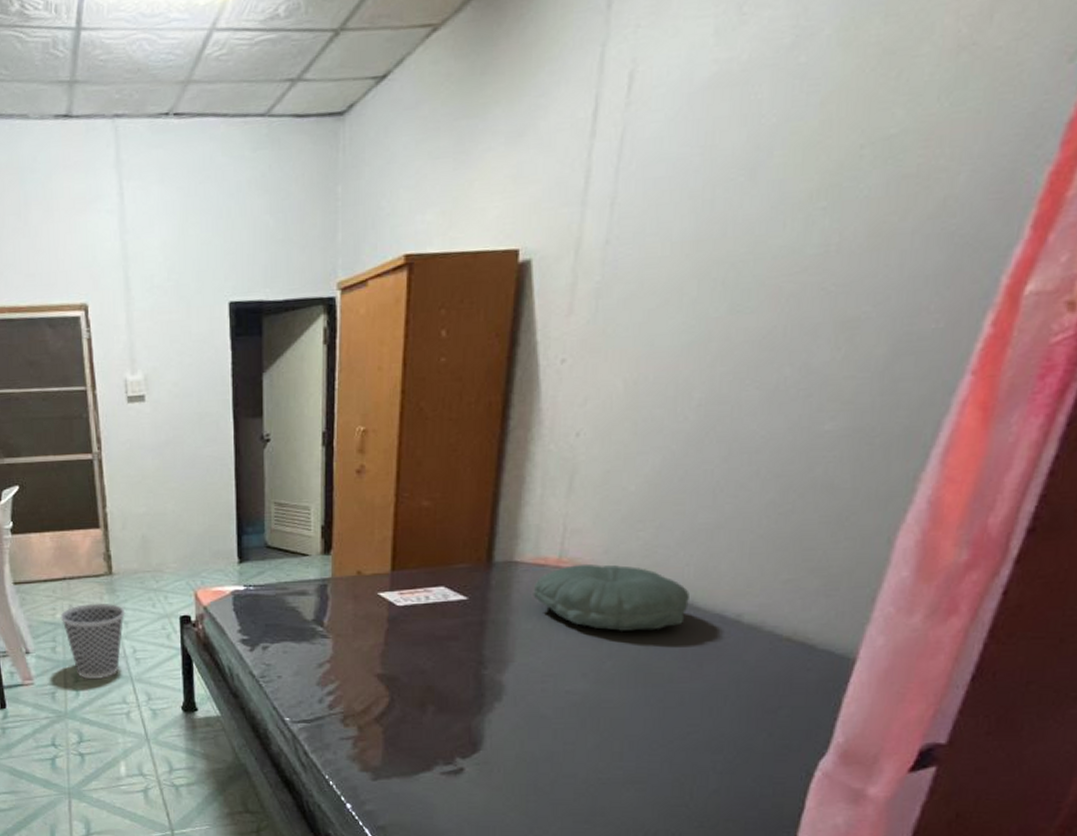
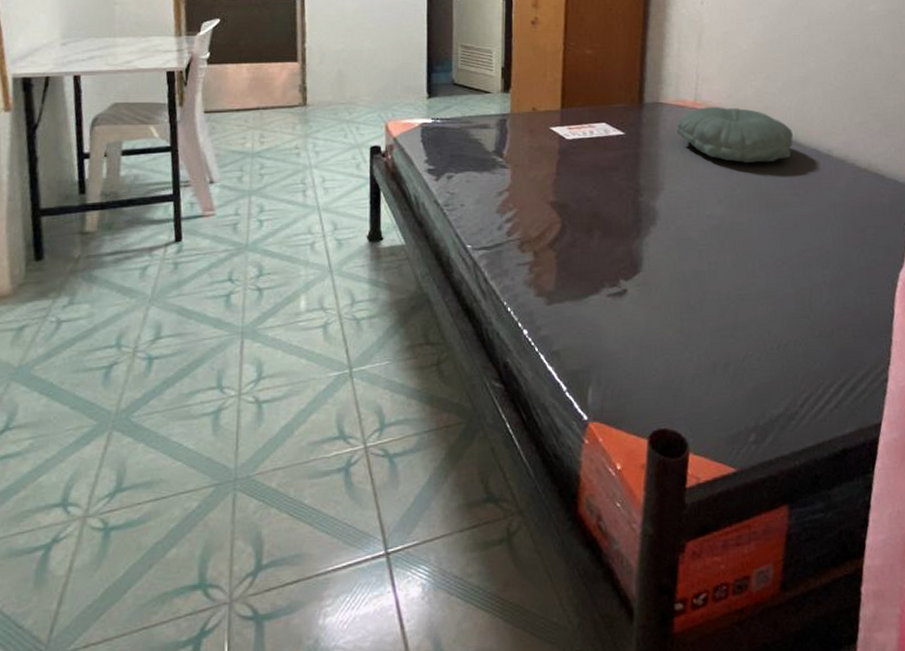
wastebasket: present [60,604,126,679] -> none [250,134,317,209]

